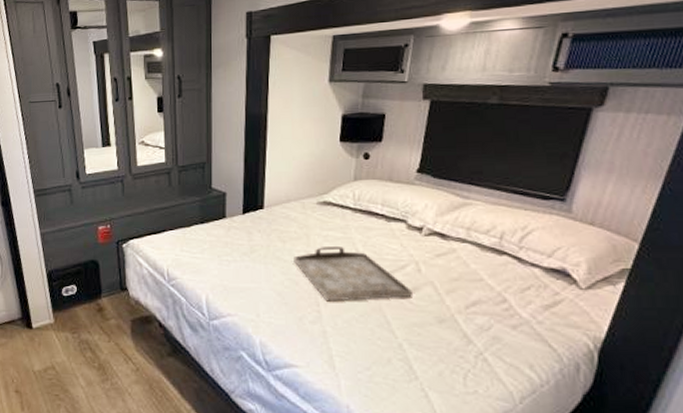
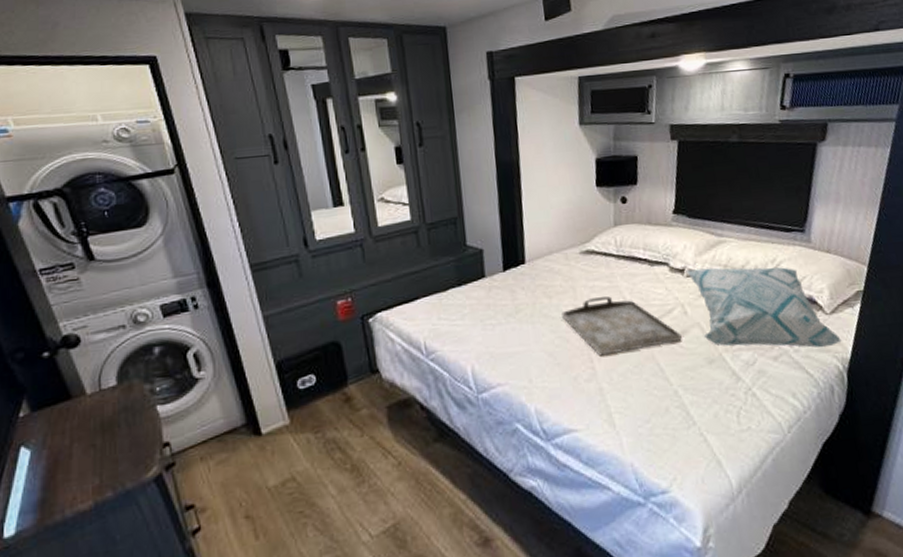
decorative pillow: none [424,229,598,324] -> present [686,267,843,348]

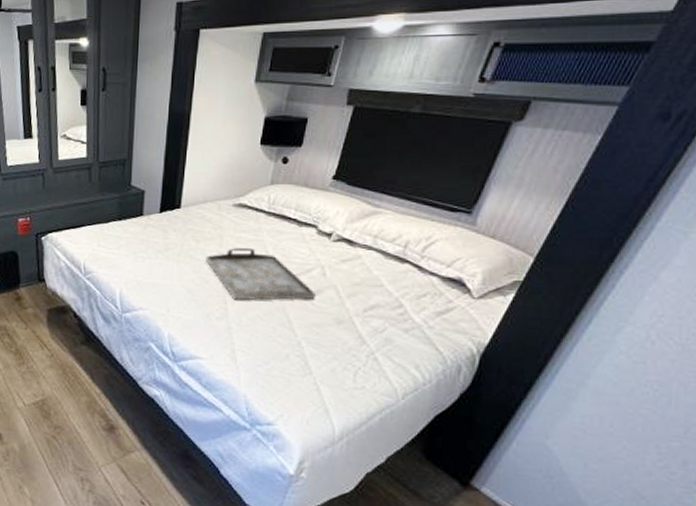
decorative pillow: present [686,267,843,348] -> none [333,235,485,330]

